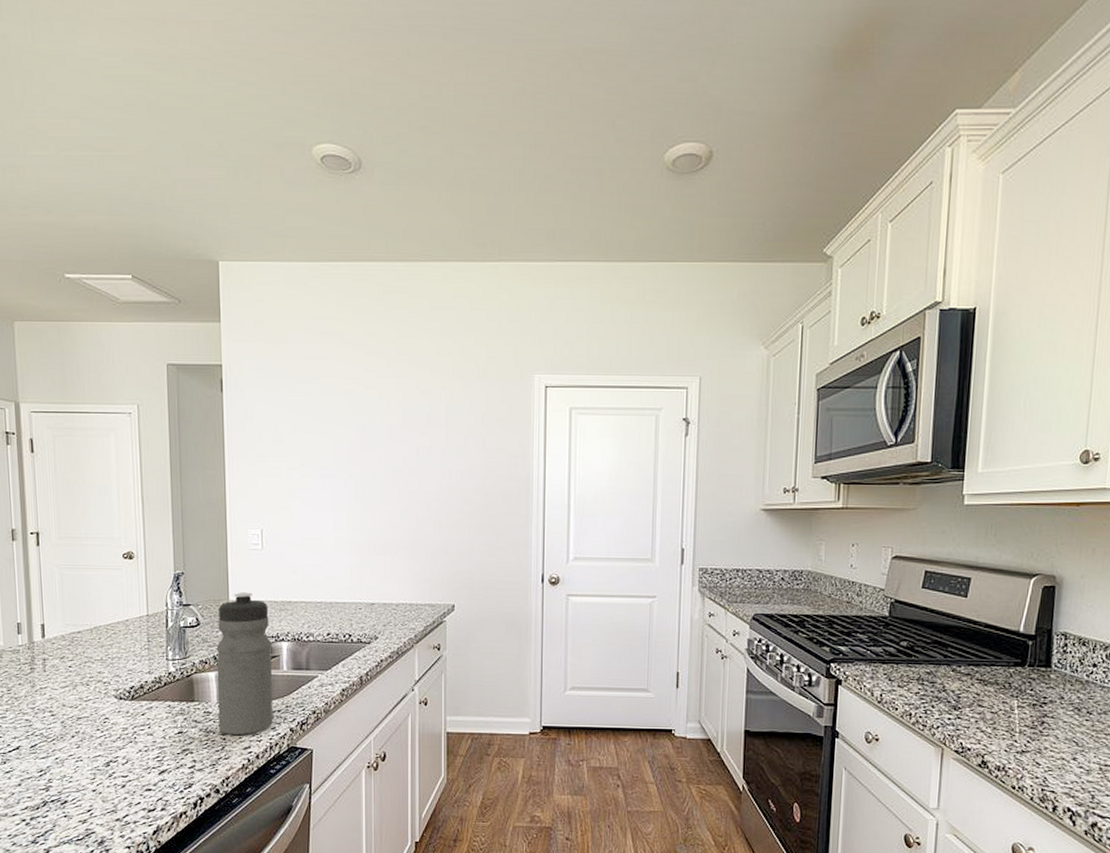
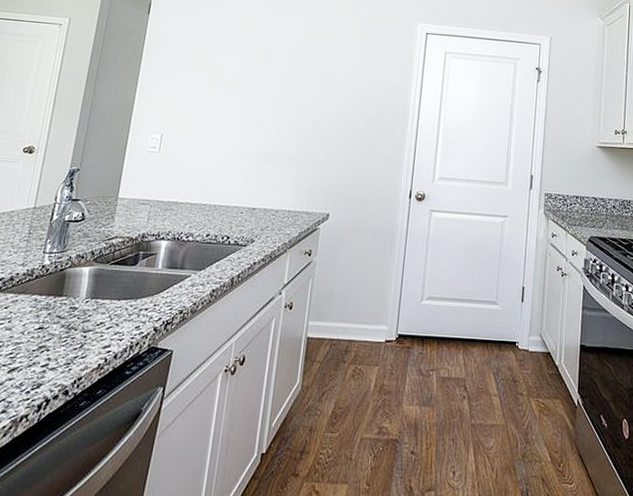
water bottle: present [216,592,273,736] -> none [81,191,155,334]

